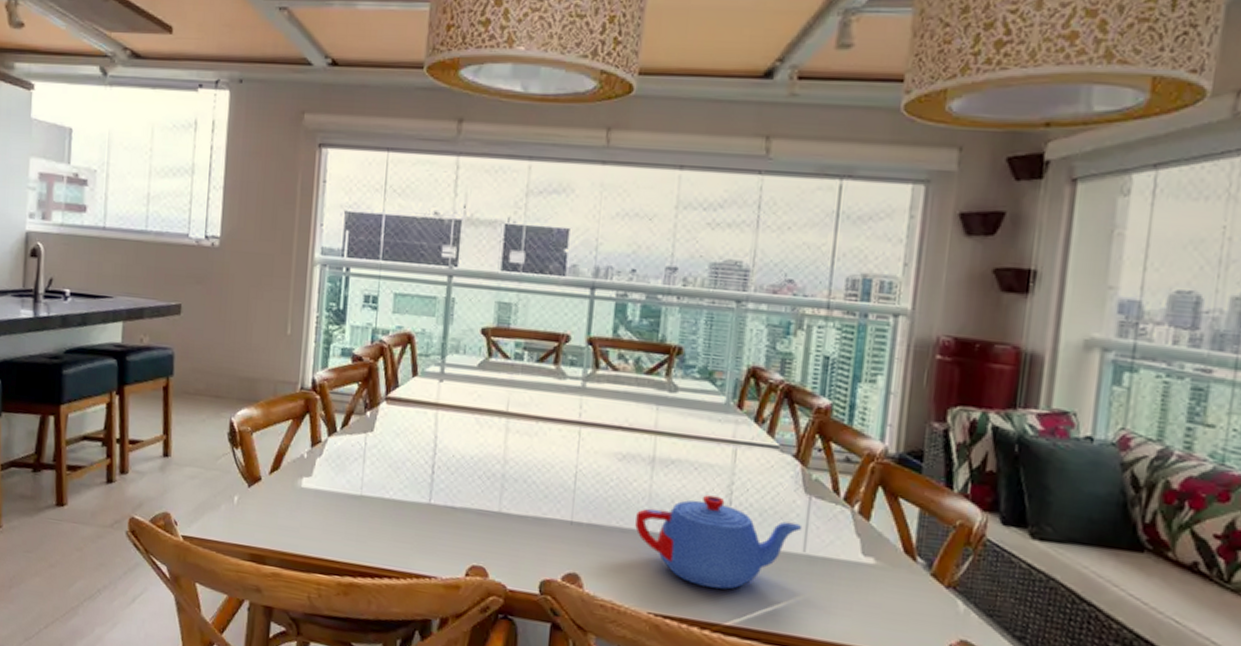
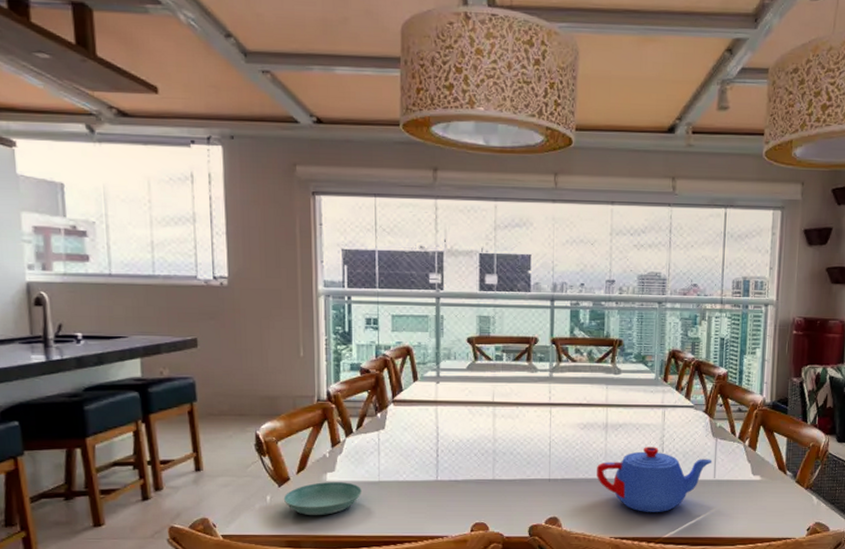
saucer: none [251,487,341,529] -> present [283,481,363,515]

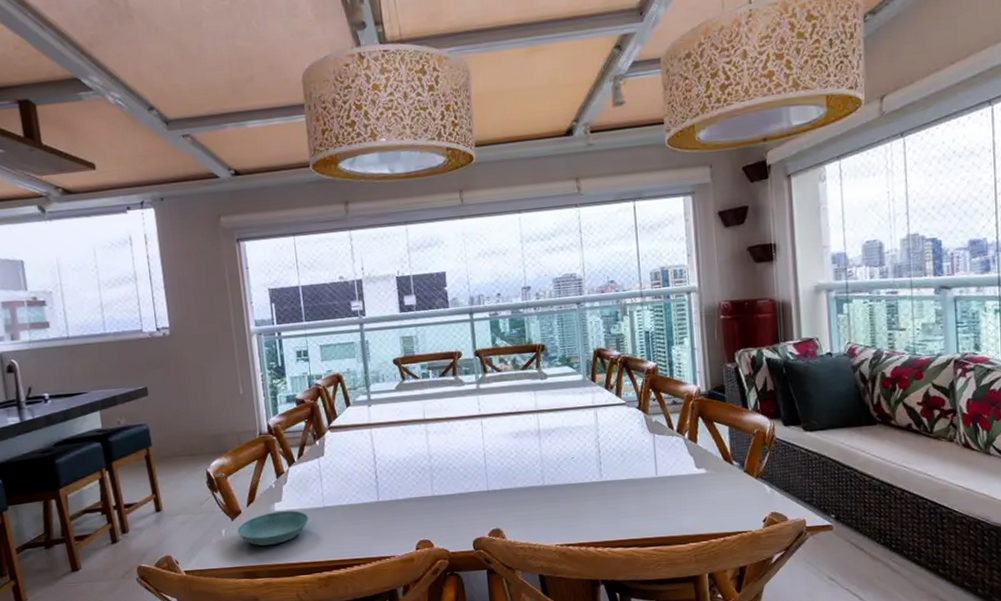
teapot: present [597,447,712,512] -> none [534,448,653,517]

